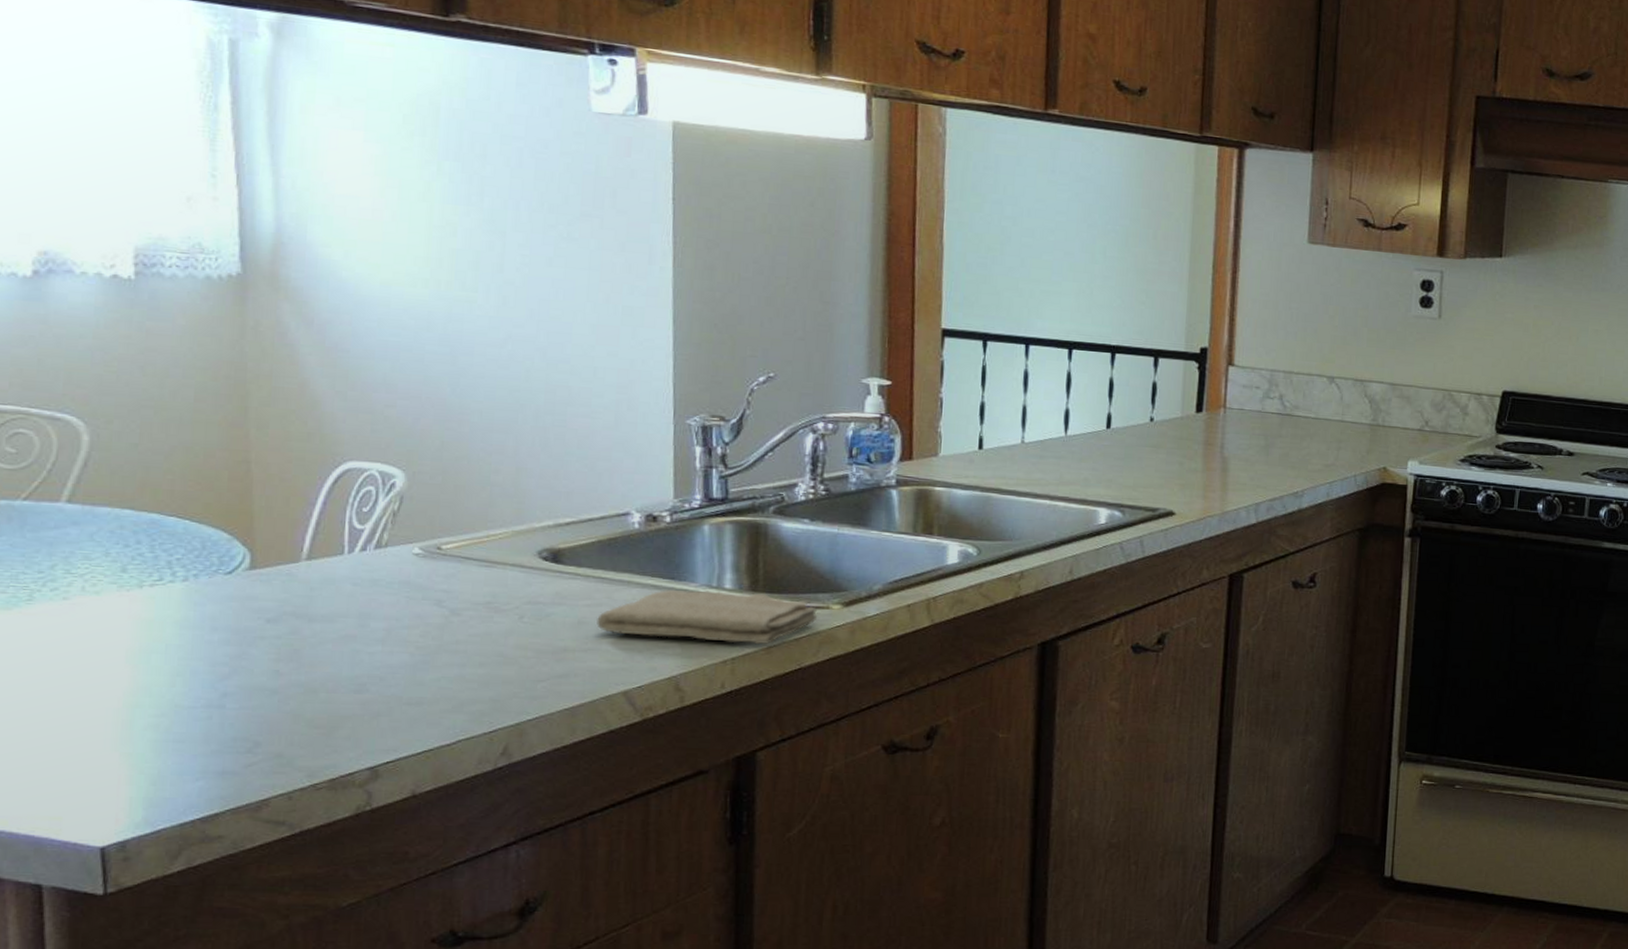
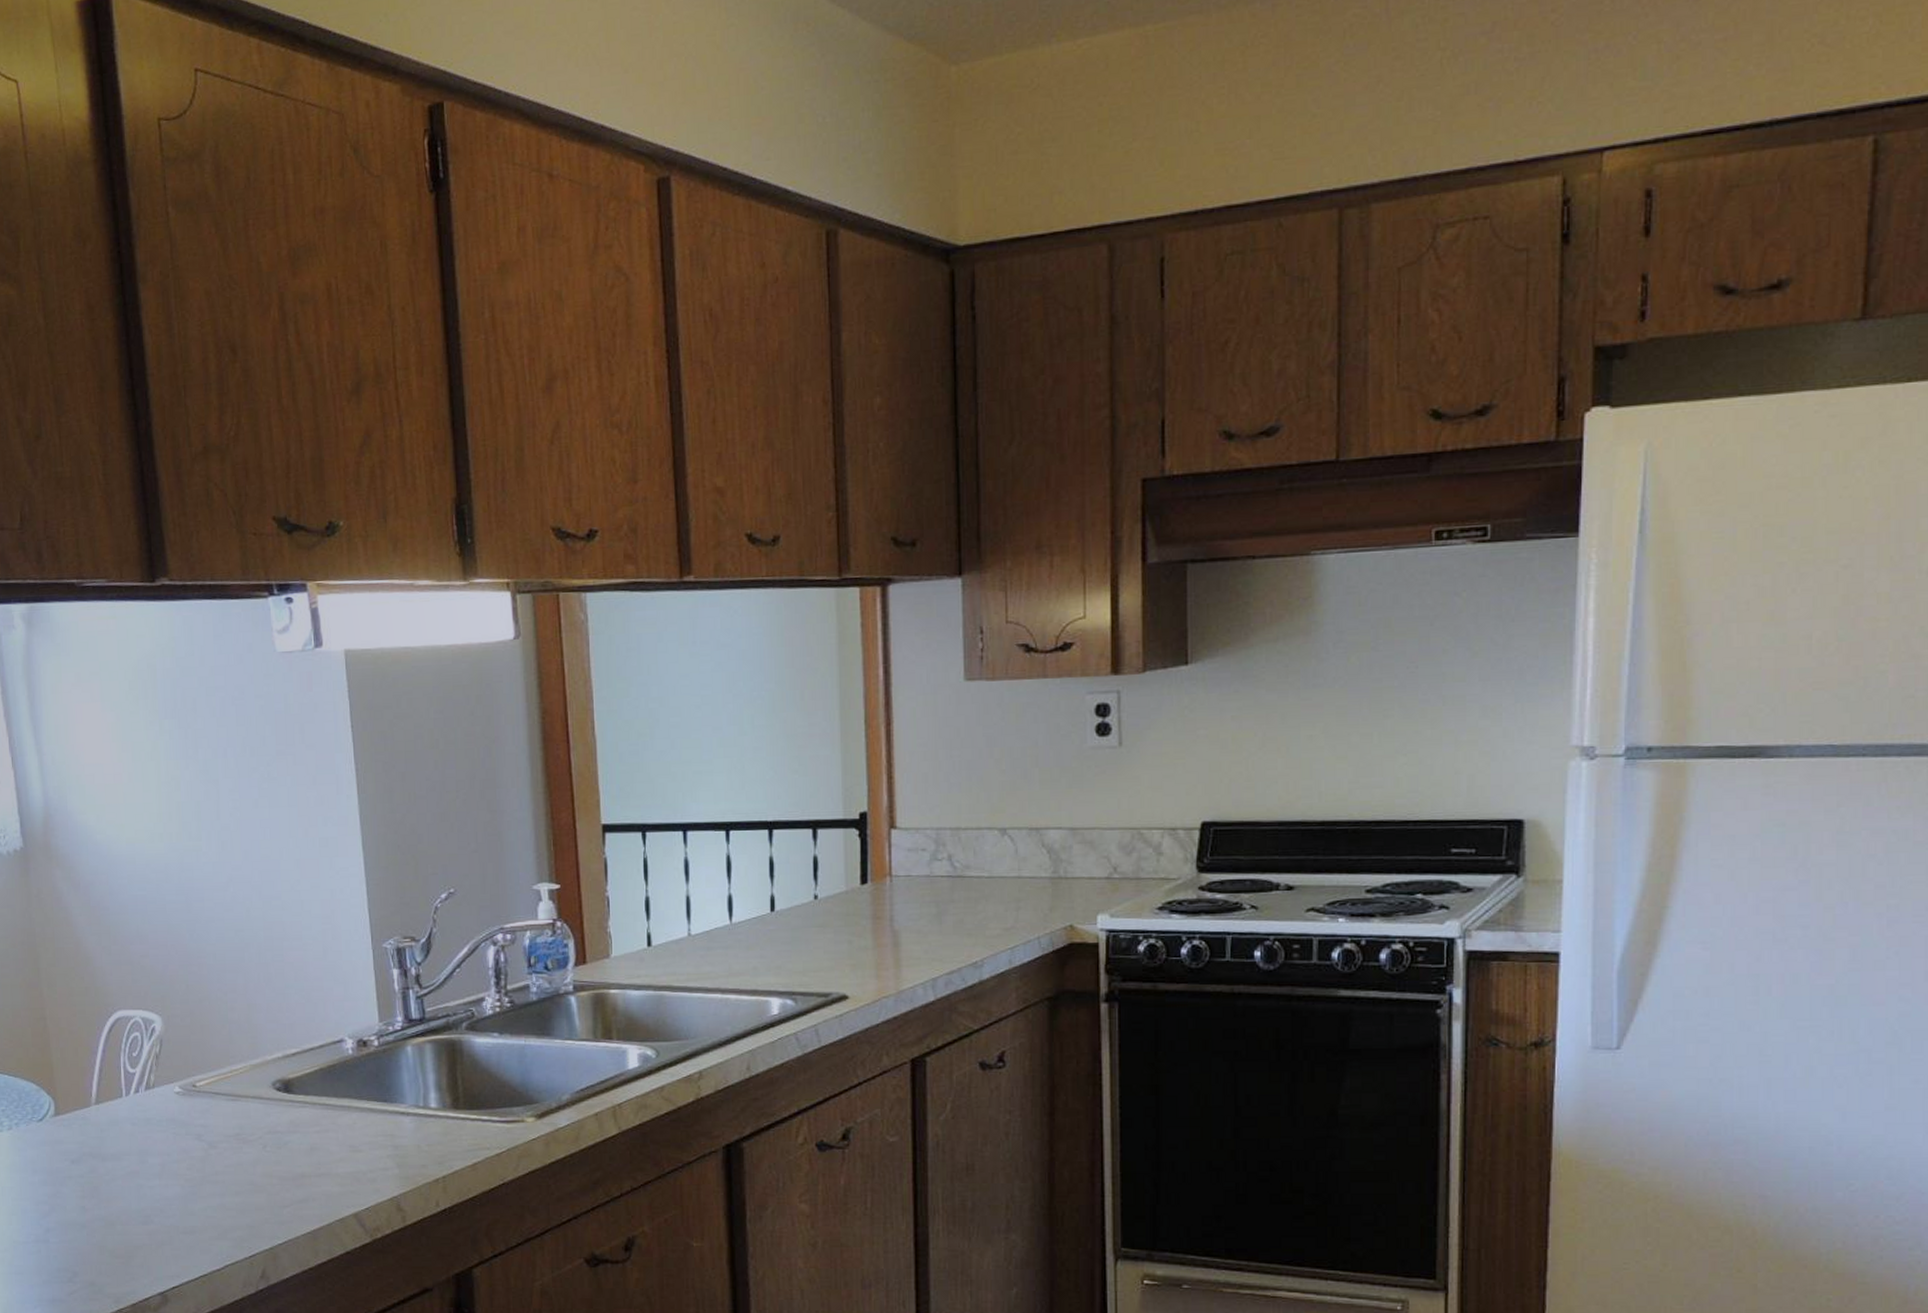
washcloth: present [597,589,818,645] -> none [326,1110,515,1162]

